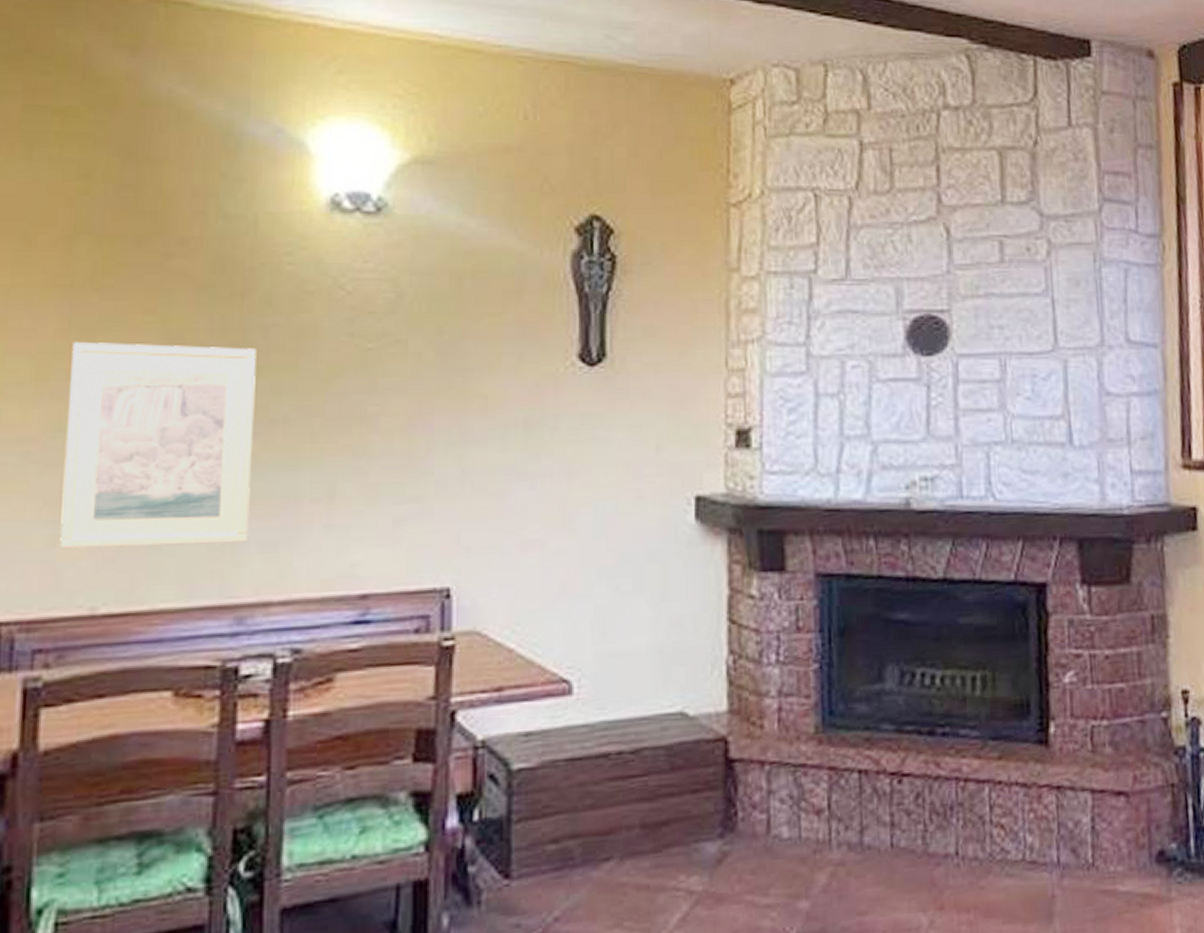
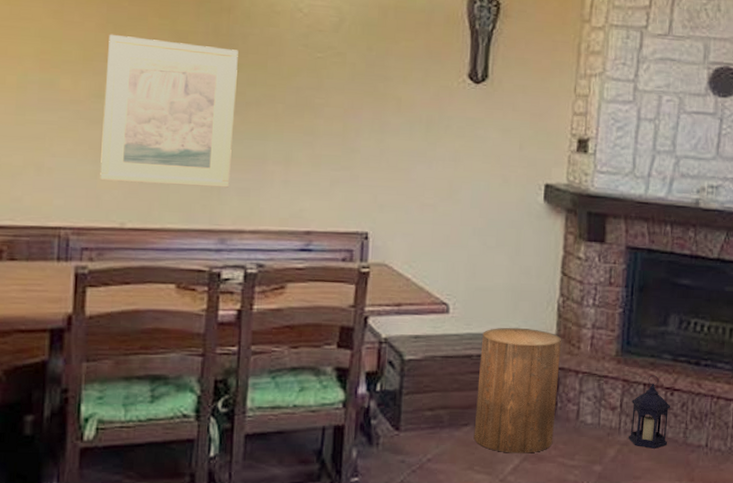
stool: none [619,705,737,896] -> present [473,327,562,453]
lantern: none [843,756,901,867] -> present [628,375,671,449]

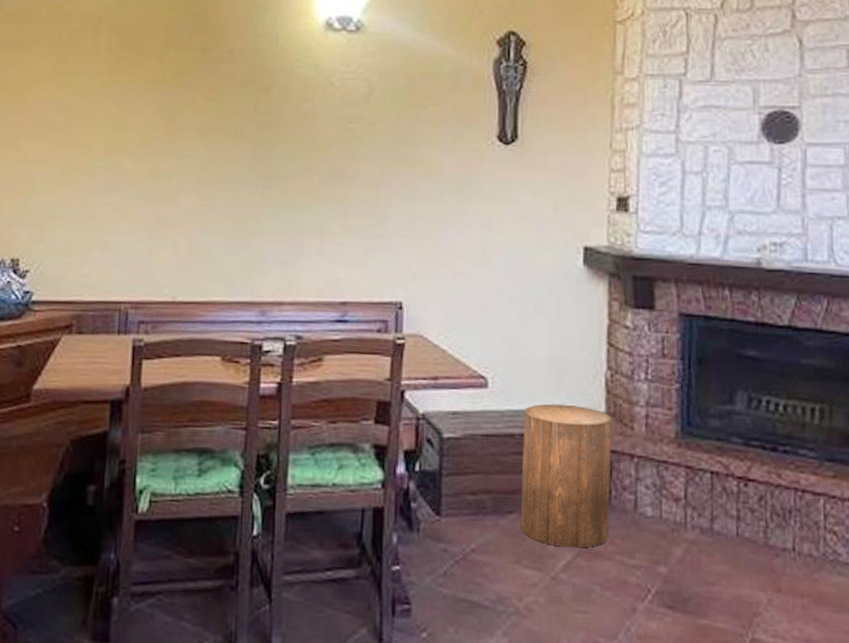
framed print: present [100,34,238,188] -> none [155,119,276,260]
lantern: present [628,375,671,449] -> none [696,462,746,550]

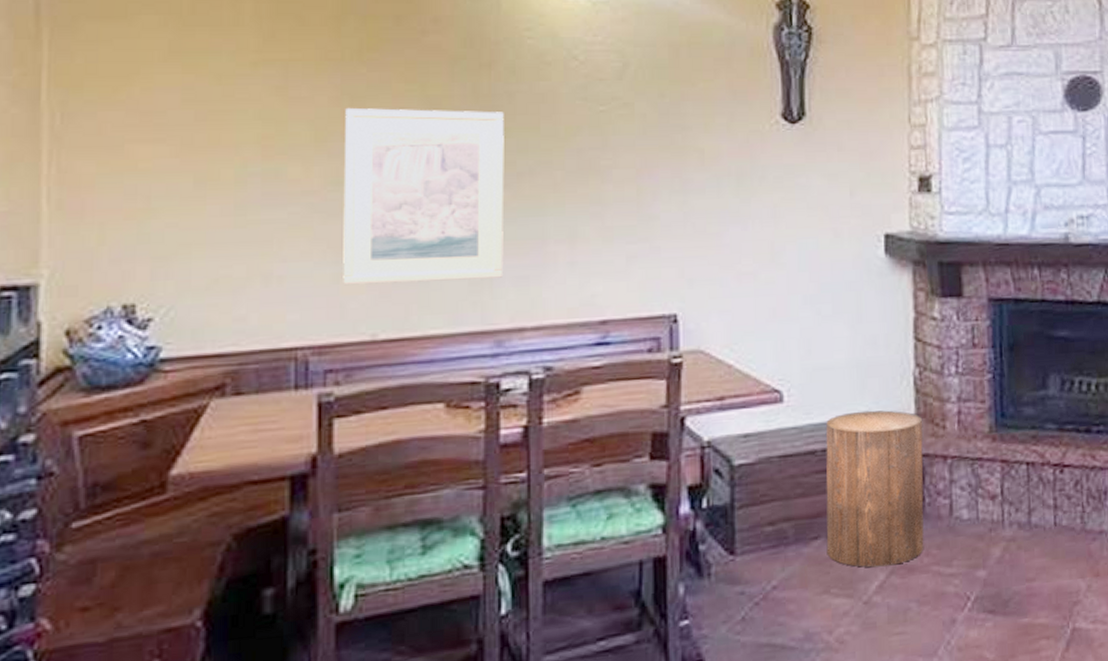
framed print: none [155,119,276,260] -> present [343,107,504,286]

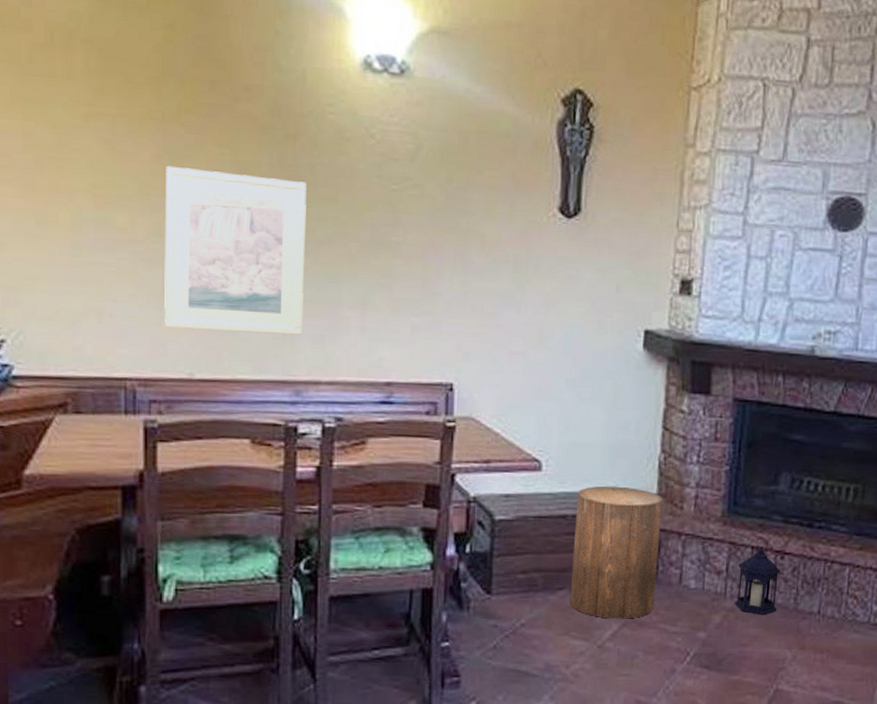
lantern: none [1014,451,1063,542] -> present [734,537,781,615]

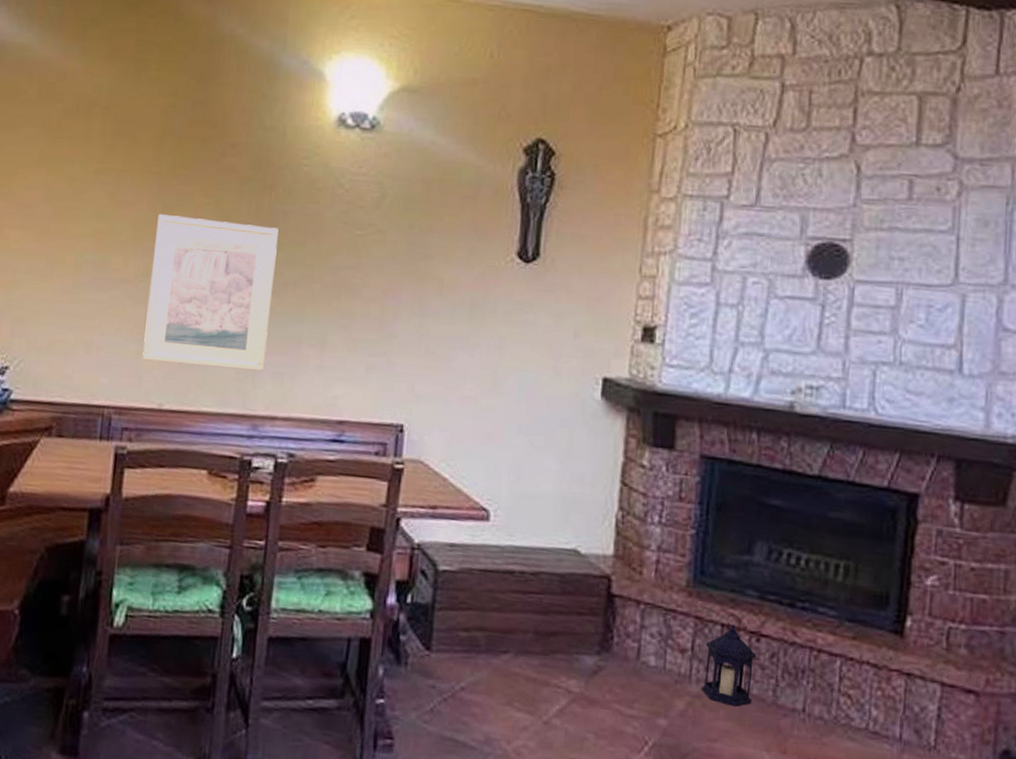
stool: present [569,486,664,619] -> none [514,541,621,694]

